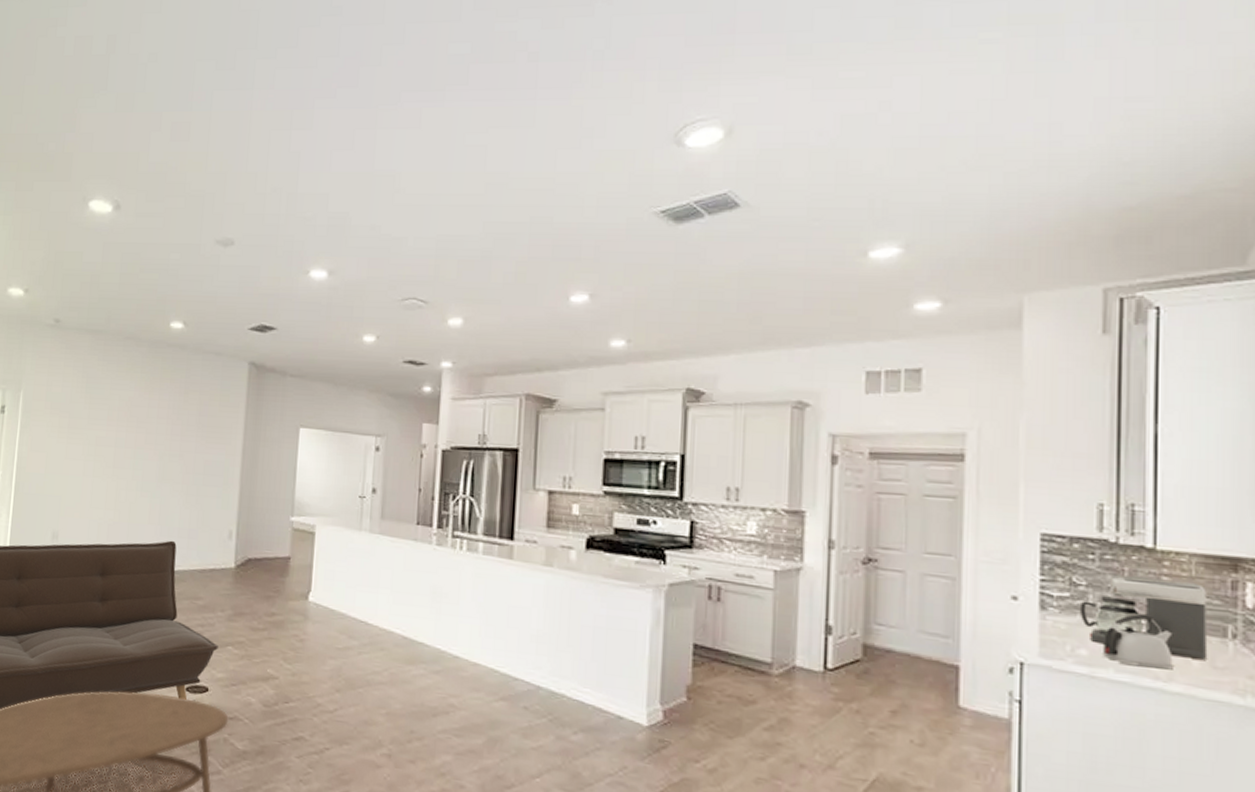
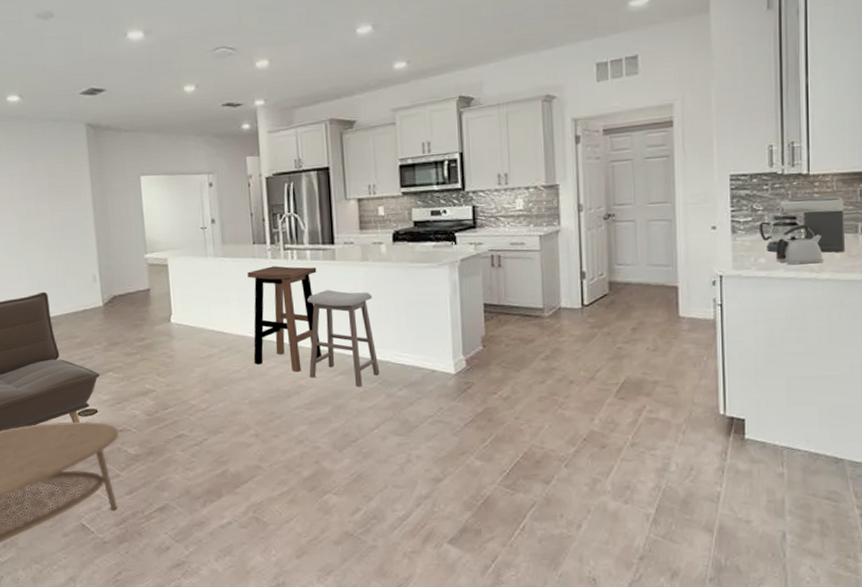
bar stool: none [398,554,489,687] -> present [247,266,322,372]
bar stool: none [463,593,553,720] -> present [306,290,380,387]

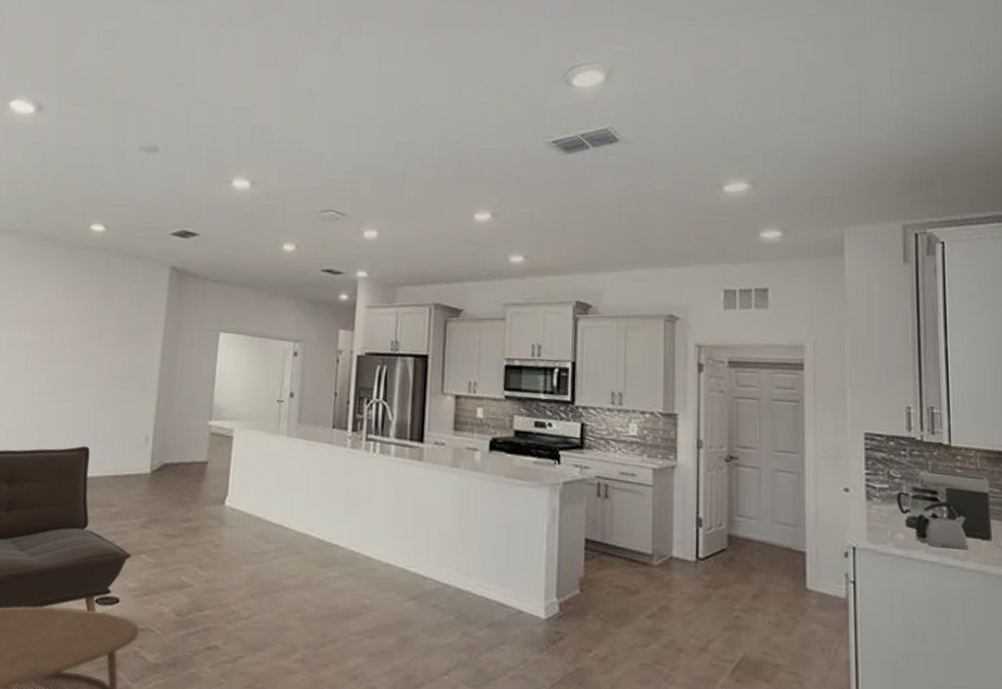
bar stool: present [247,266,322,372] -> none [313,456,400,588]
bar stool: present [306,290,380,387] -> none [375,494,460,619]

